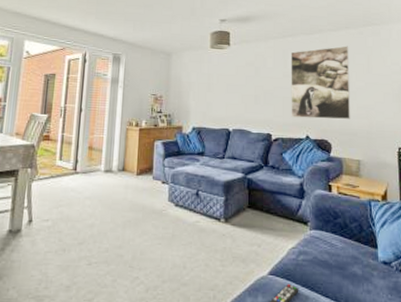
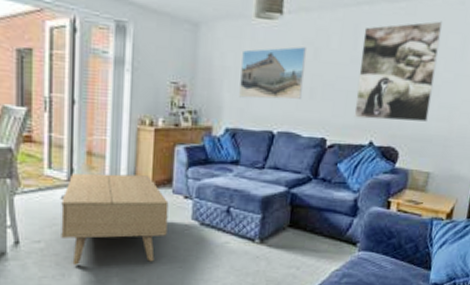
coffee table: none [65,163,150,241] -> present [60,173,169,265]
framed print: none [202,67,250,105] -> present [239,46,306,100]

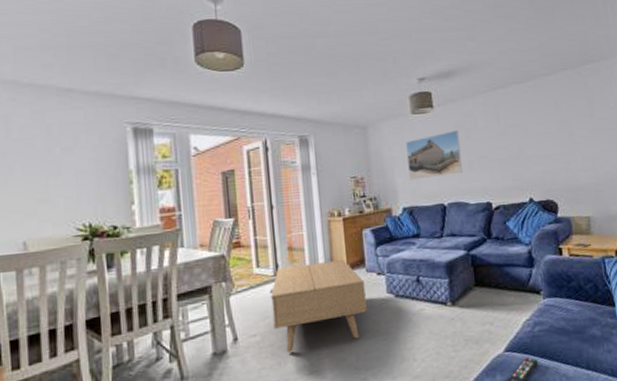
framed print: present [354,21,443,122] -> none [503,90,576,181]

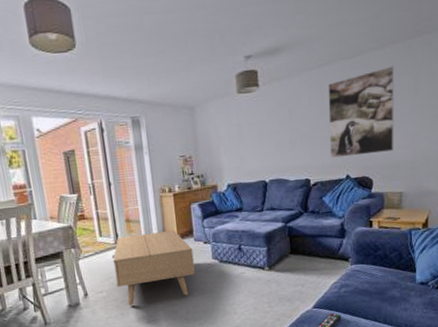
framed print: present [406,130,463,180] -> none [232,109,285,159]
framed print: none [503,90,576,181] -> present [328,66,395,158]

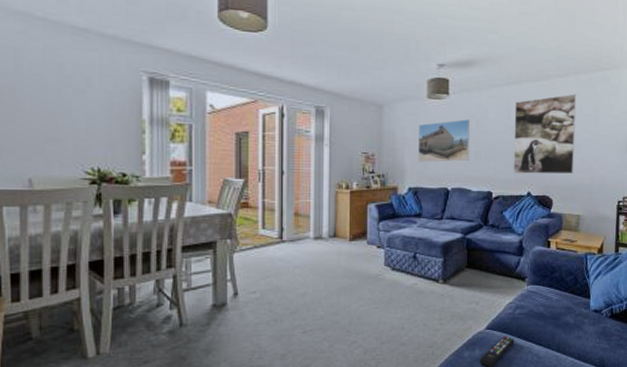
coffee table: present [111,230,195,306] -> none [272,230,364,311]
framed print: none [232,109,285,159] -> present [418,119,470,162]

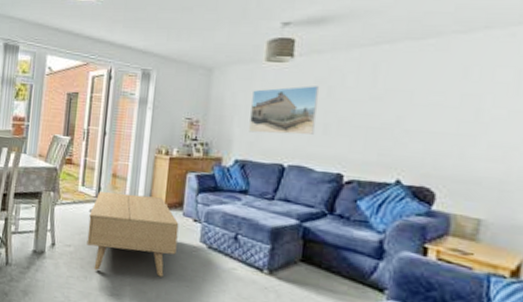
coffee table: none [272,230,364,311] -> present [87,191,179,278]
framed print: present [513,94,577,175] -> none [375,55,487,162]

